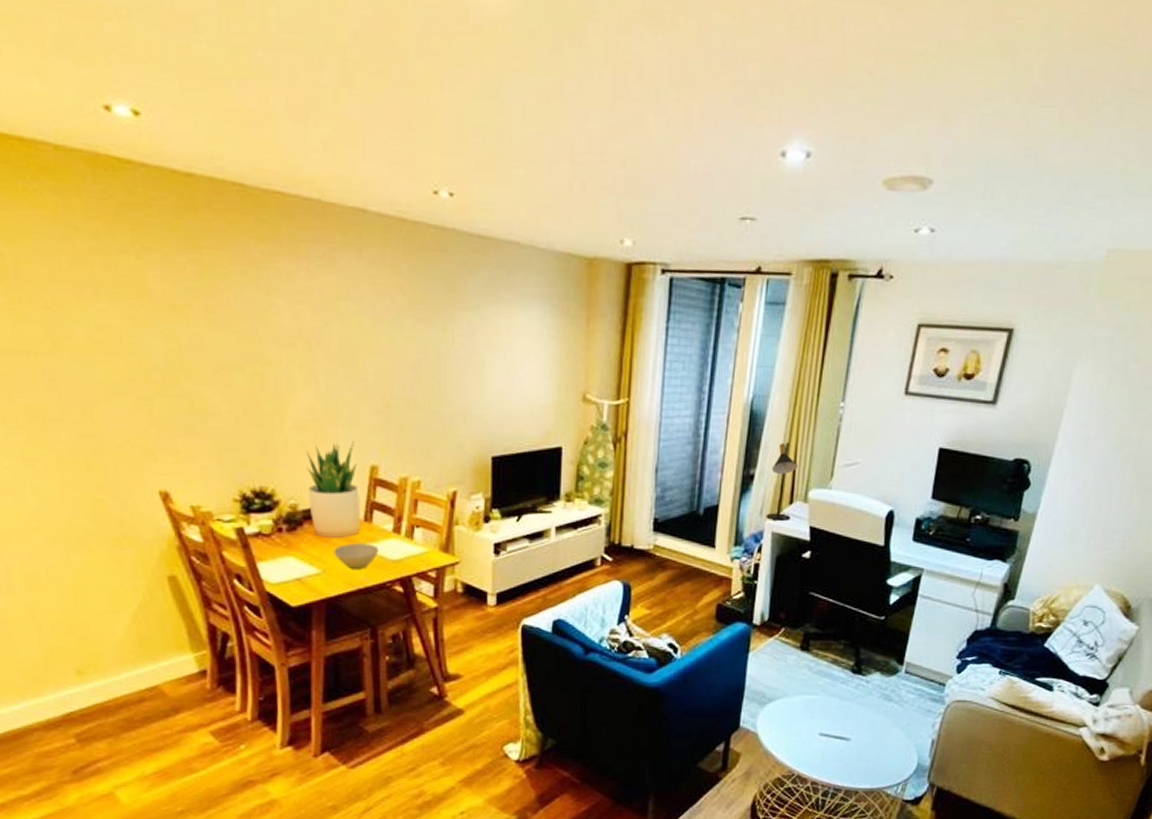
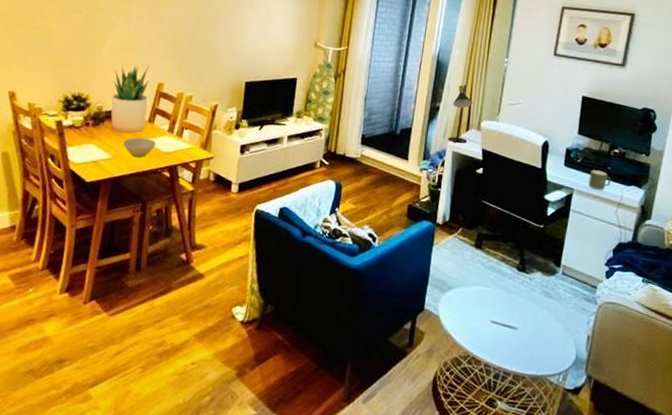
mug: none [942,543,969,568] -> present [589,170,611,190]

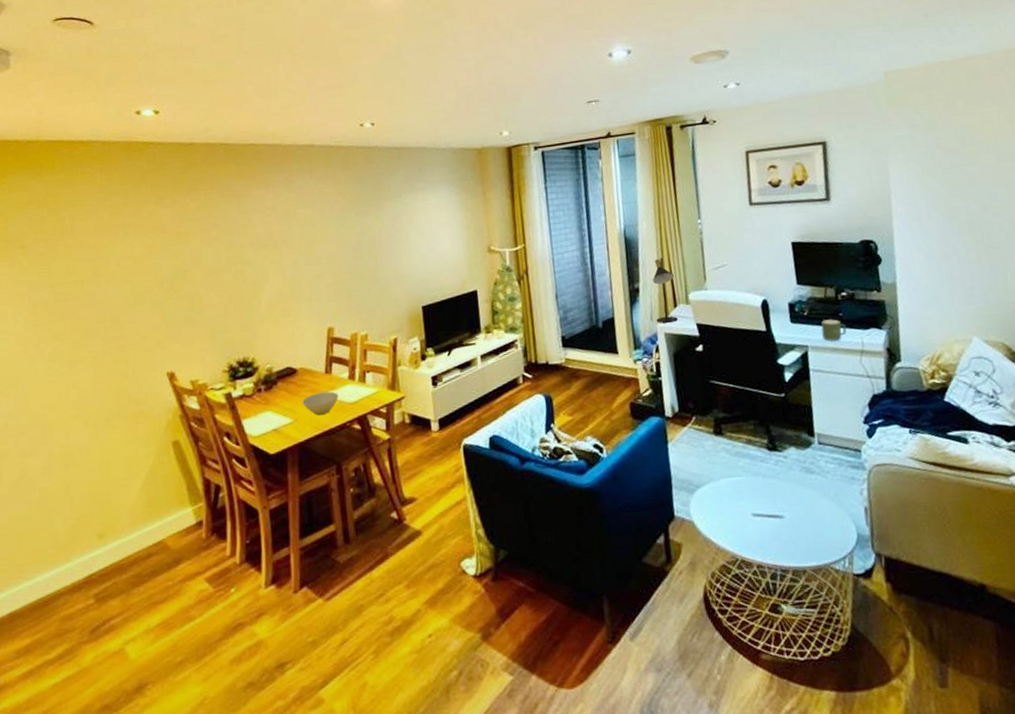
planter: present [111,65,149,133] -> none [277,311,322,392]

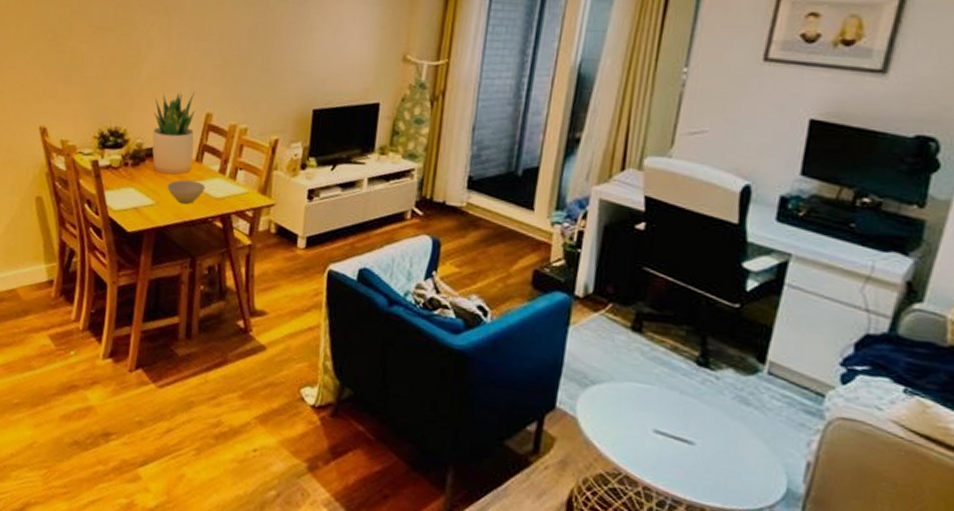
planter: none [277,311,322,392] -> present [152,91,195,175]
table lamp: present [653,258,678,324] -> none [592,107,631,189]
mug: present [821,319,847,342] -> none [816,227,855,257]

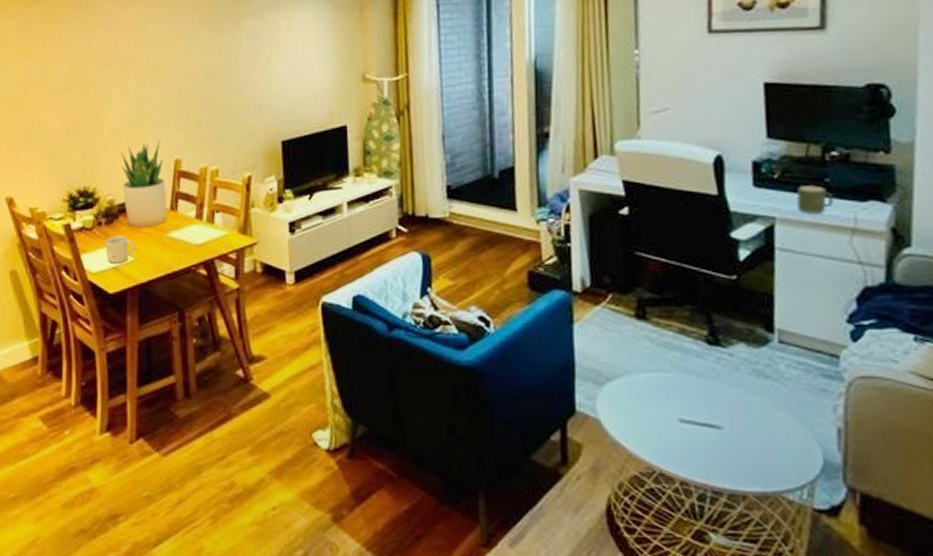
mug: none [128,178,157,205] -> present [105,236,134,263]
bowl: present [167,180,205,204] -> none [145,230,184,255]
mug: none [816,227,855,257] -> present [796,185,833,214]

